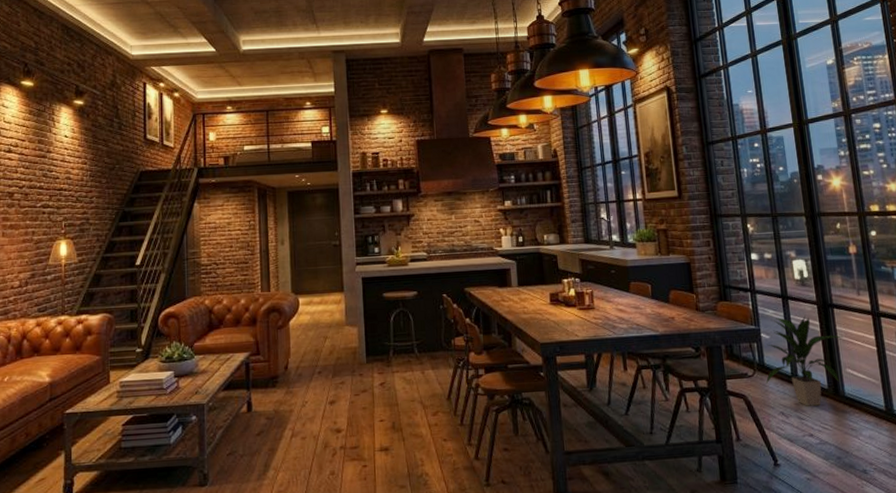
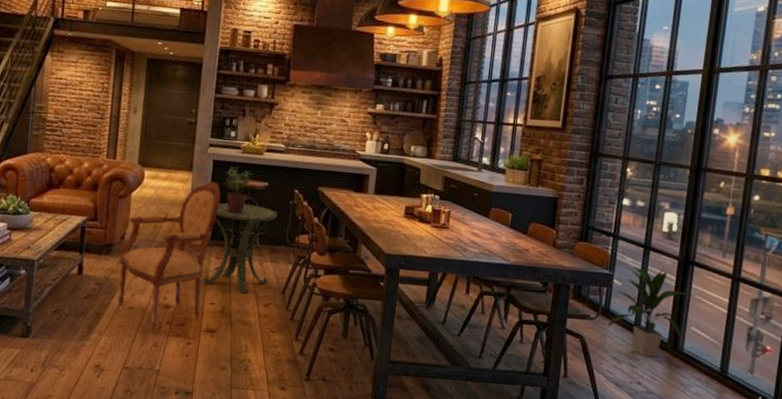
armchair: none [286,298,375,460] -> present [117,181,221,333]
side table: none [369,315,433,406] -> present [203,202,278,294]
potted plant: none [376,281,401,327] -> present [224,167,253,215]

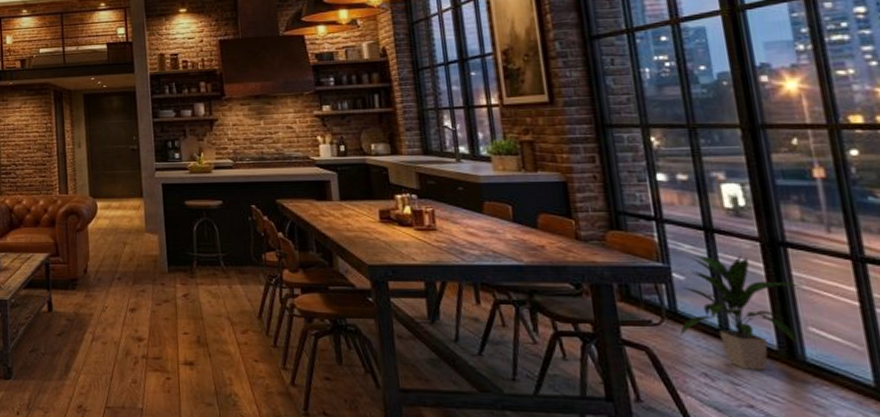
armchair: present [117,181,221,333] -> none [85,205,176,368]
side table: present [203,202,278,294] -> none [172,225,242,321]
potted plant: present [224,167,253,215] -> none [177,188,205,237]

